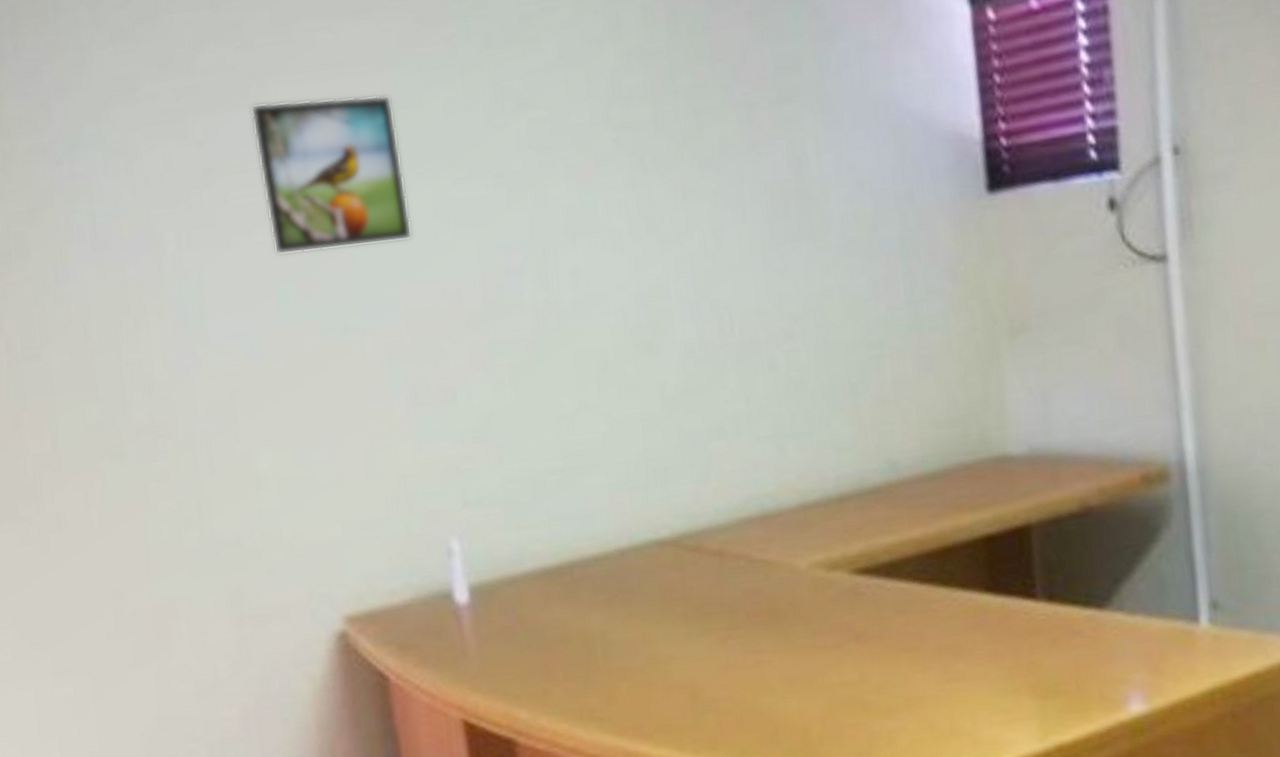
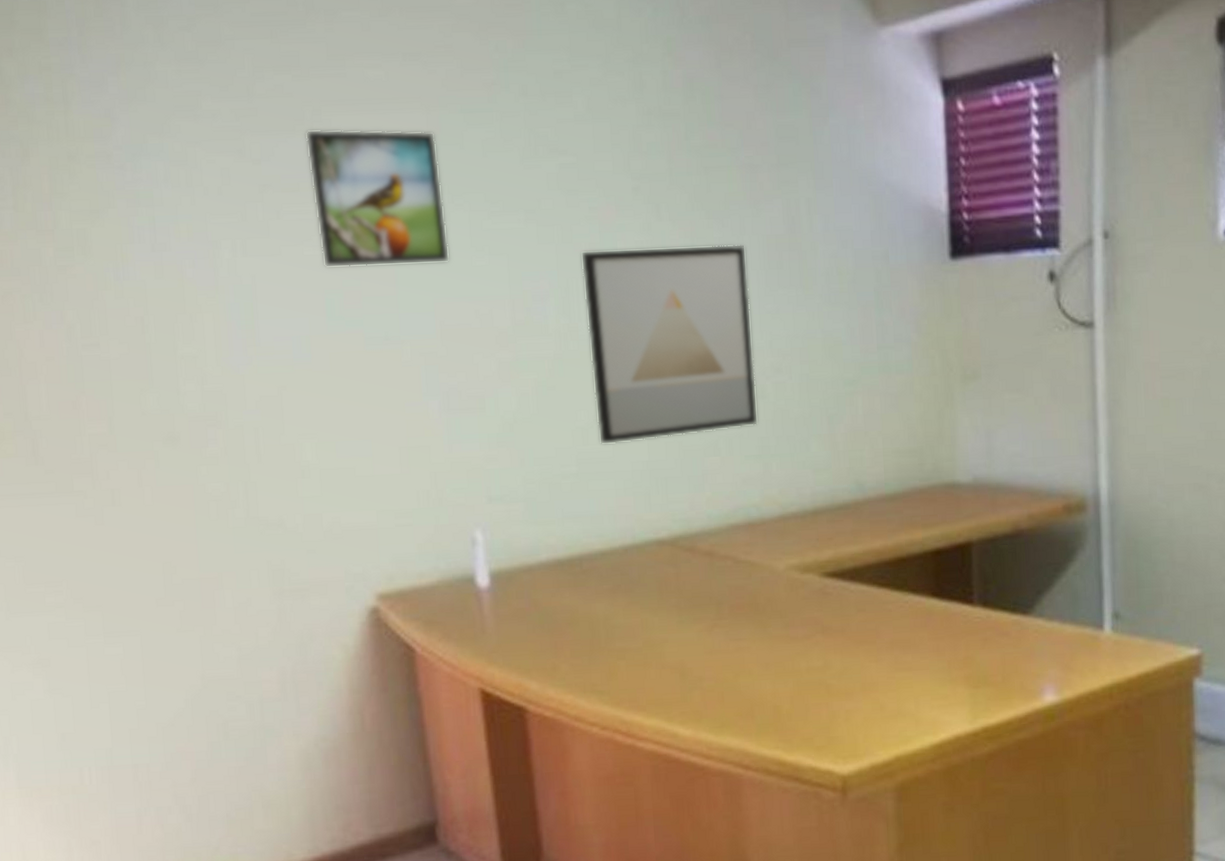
wall art: none [557,194,770,435] -> present [580,244,759,445]

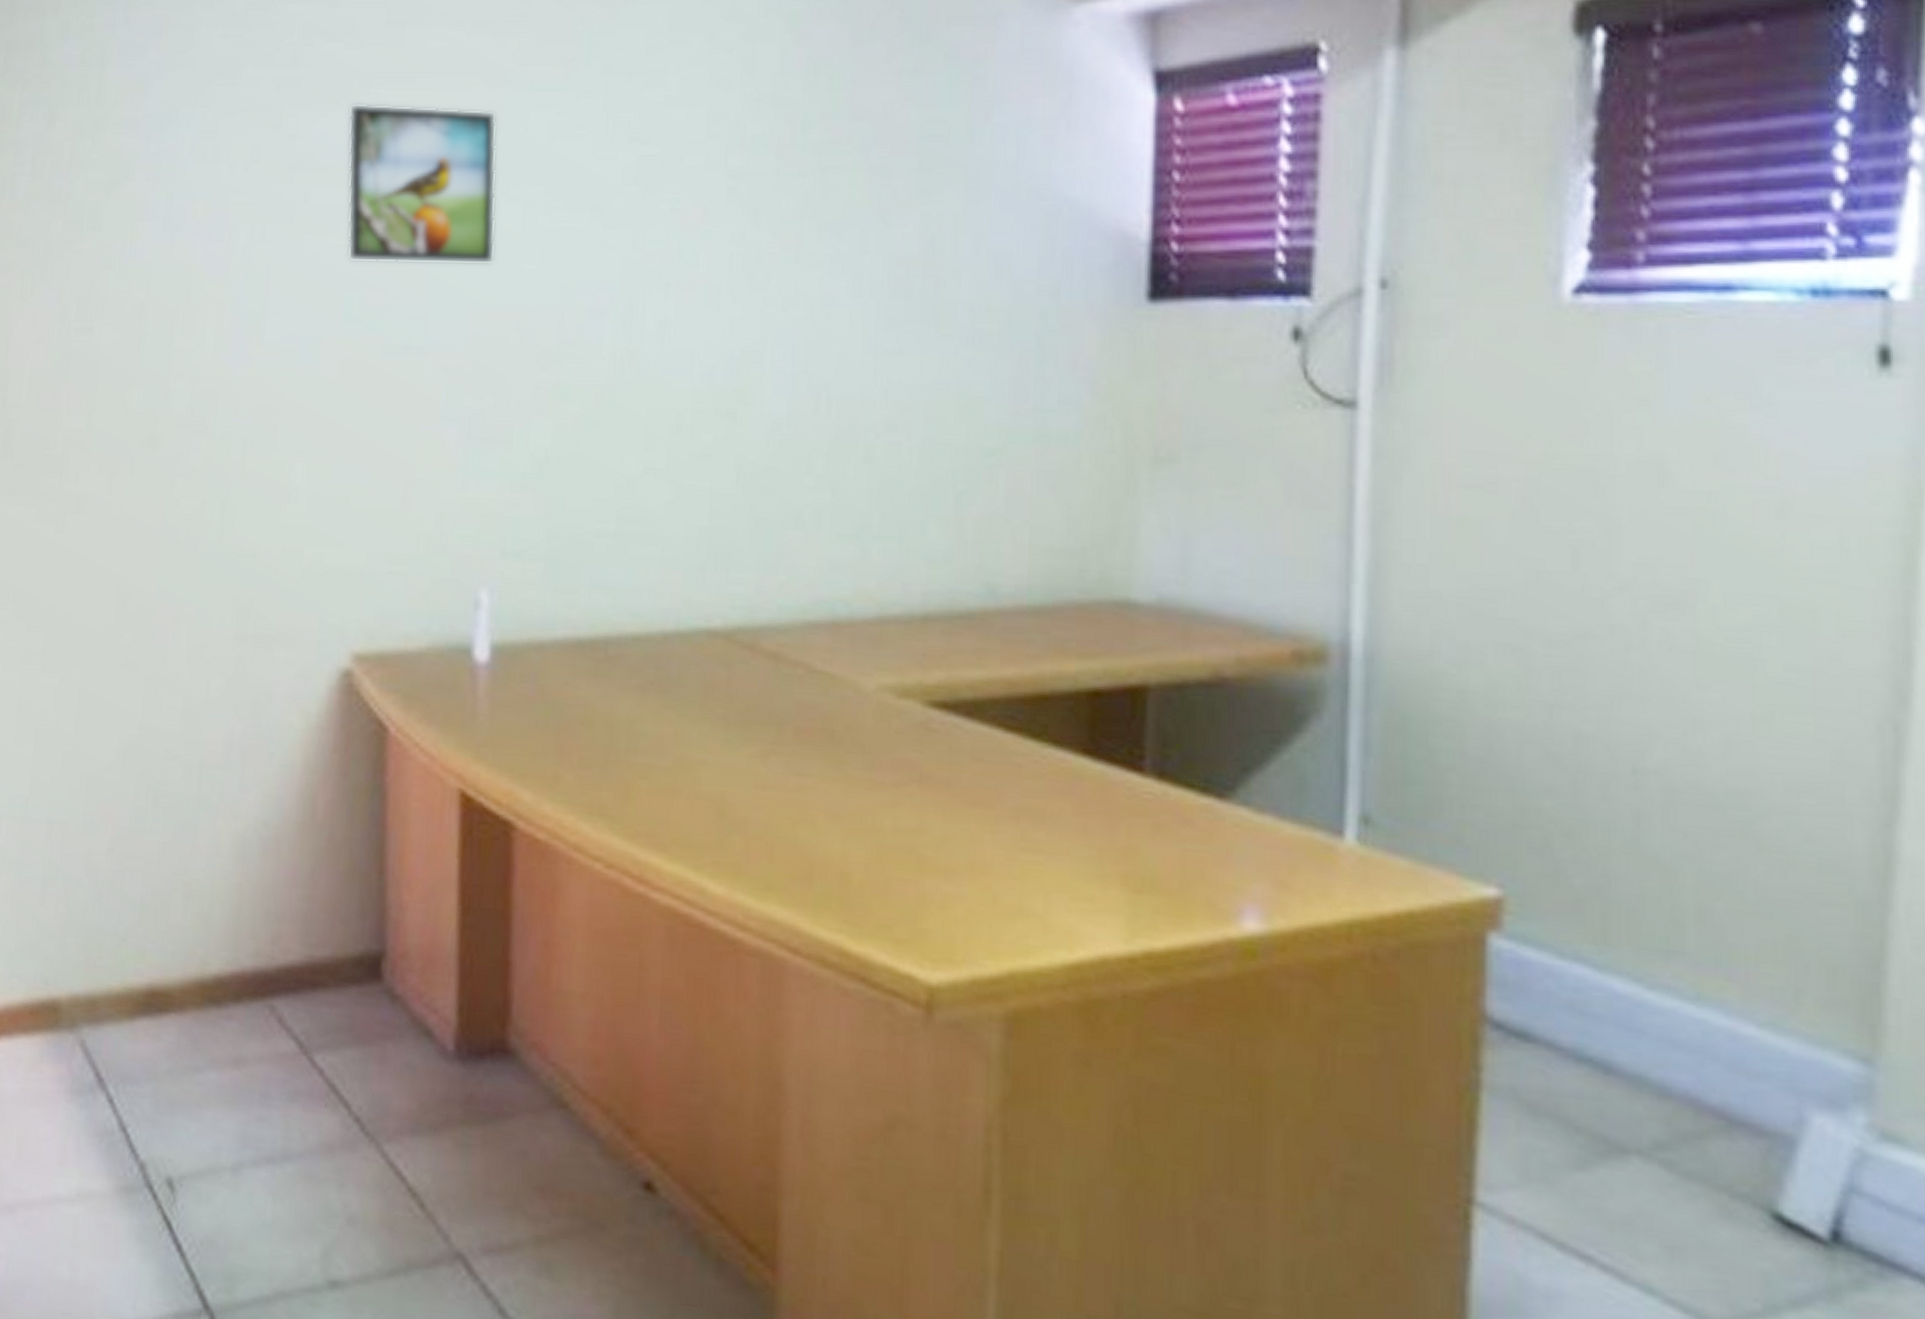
wall art: present [580,244,759,445] -> none [648,260,866,502]

